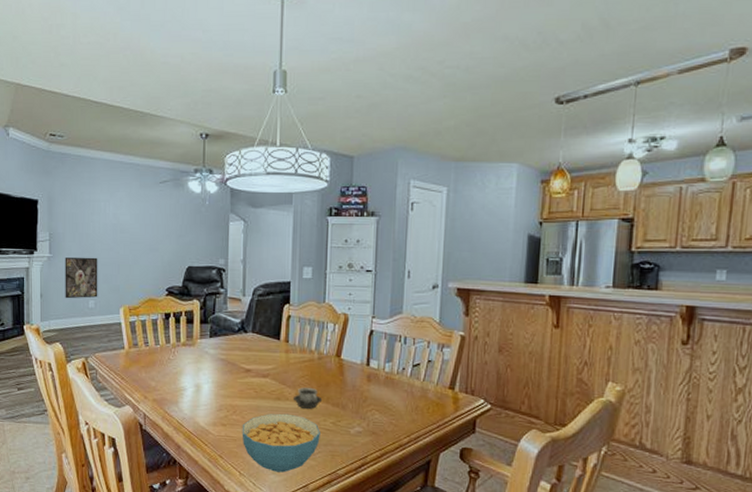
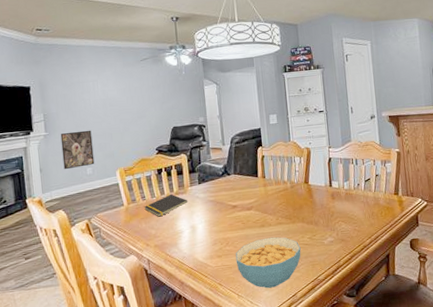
notepad: none [146,344,195,368] -> present [144,194,188,217]
cup: present [292,387,323,409] -> none [274,212,299,230]

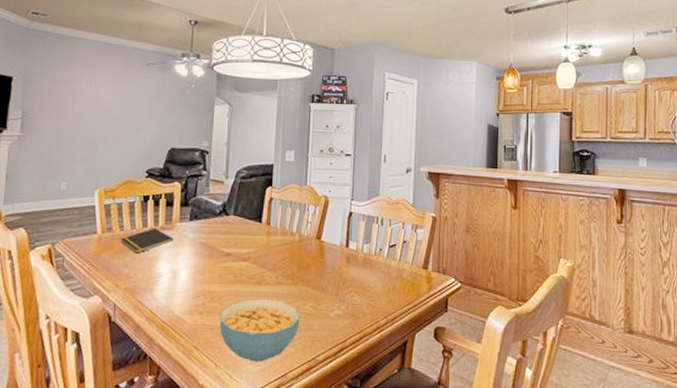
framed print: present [60,130,95,170] -> none [34,136,74,181]

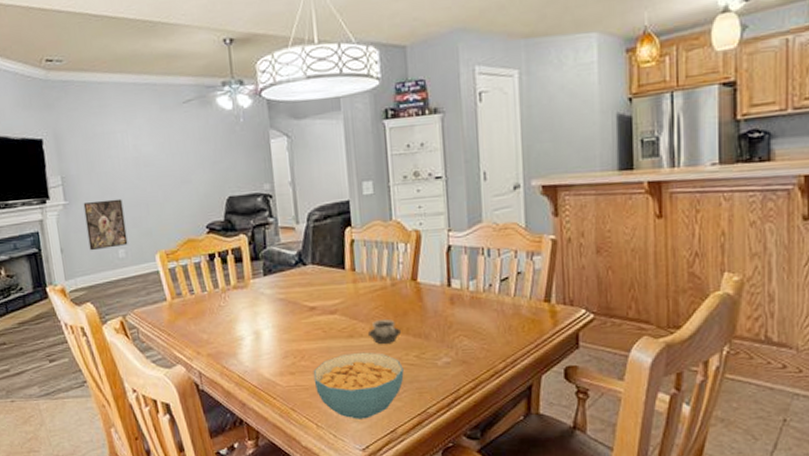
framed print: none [34,136,74,181] -> present [83,198,128,251]
notepad: present [120,228,174,254] -> none [192,288,250,318]
cup: none [273,271,303,293] -> present [367,319,402,344]

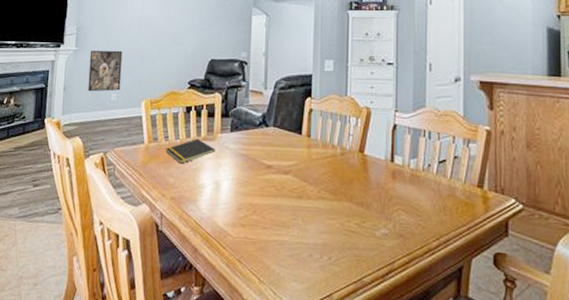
notepad: none [192,288,250,318] -> present [165,138,216,164]
cereal bowl: present [313,352,404,419] -> none [262,213,344,280]
cup: present [367,319,402,344] -> none [315,185,346,209]

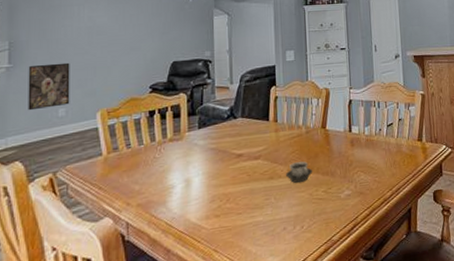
notepad: present [165,138,216,164] -> none [128,140,184,169]
cup: none [315,185,346,209] -> present [285,161,313,183]

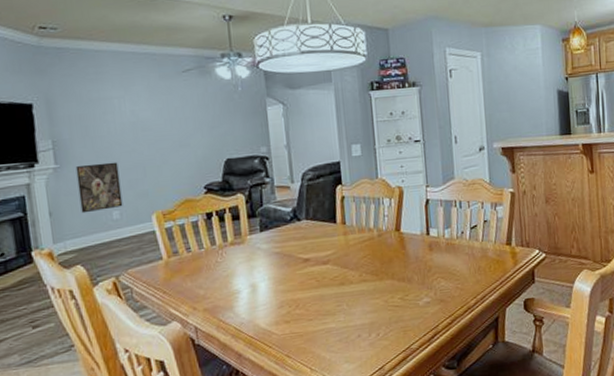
cup: present [285,161,313,183] -> none [357,267,388,289]

